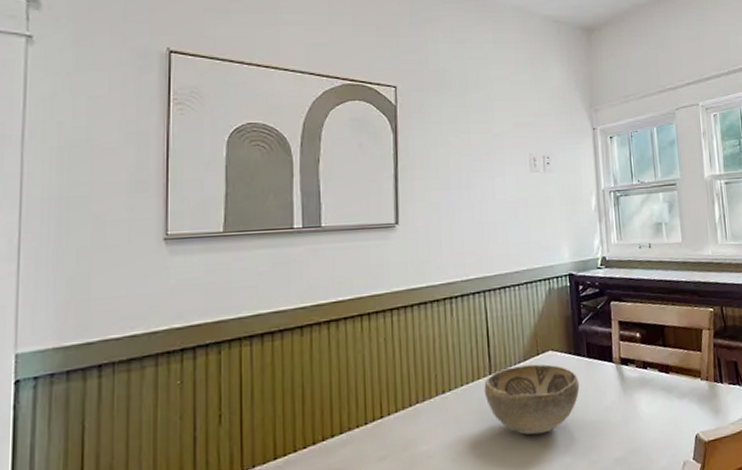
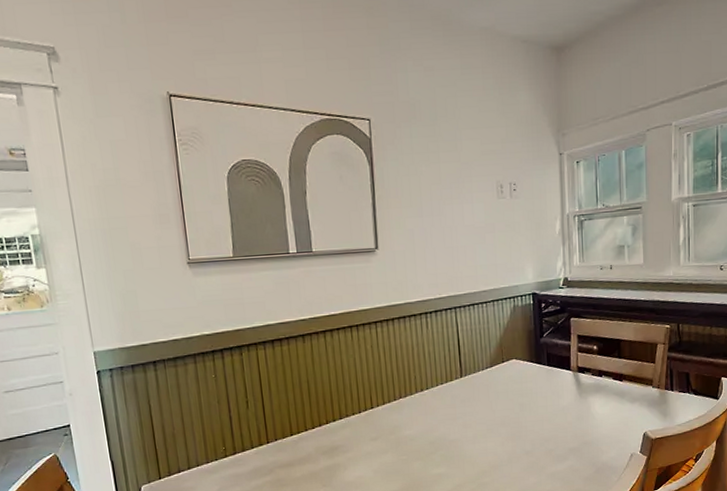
decorative bowl: present [484,364,580,435] -> none [456,370,540,427]

